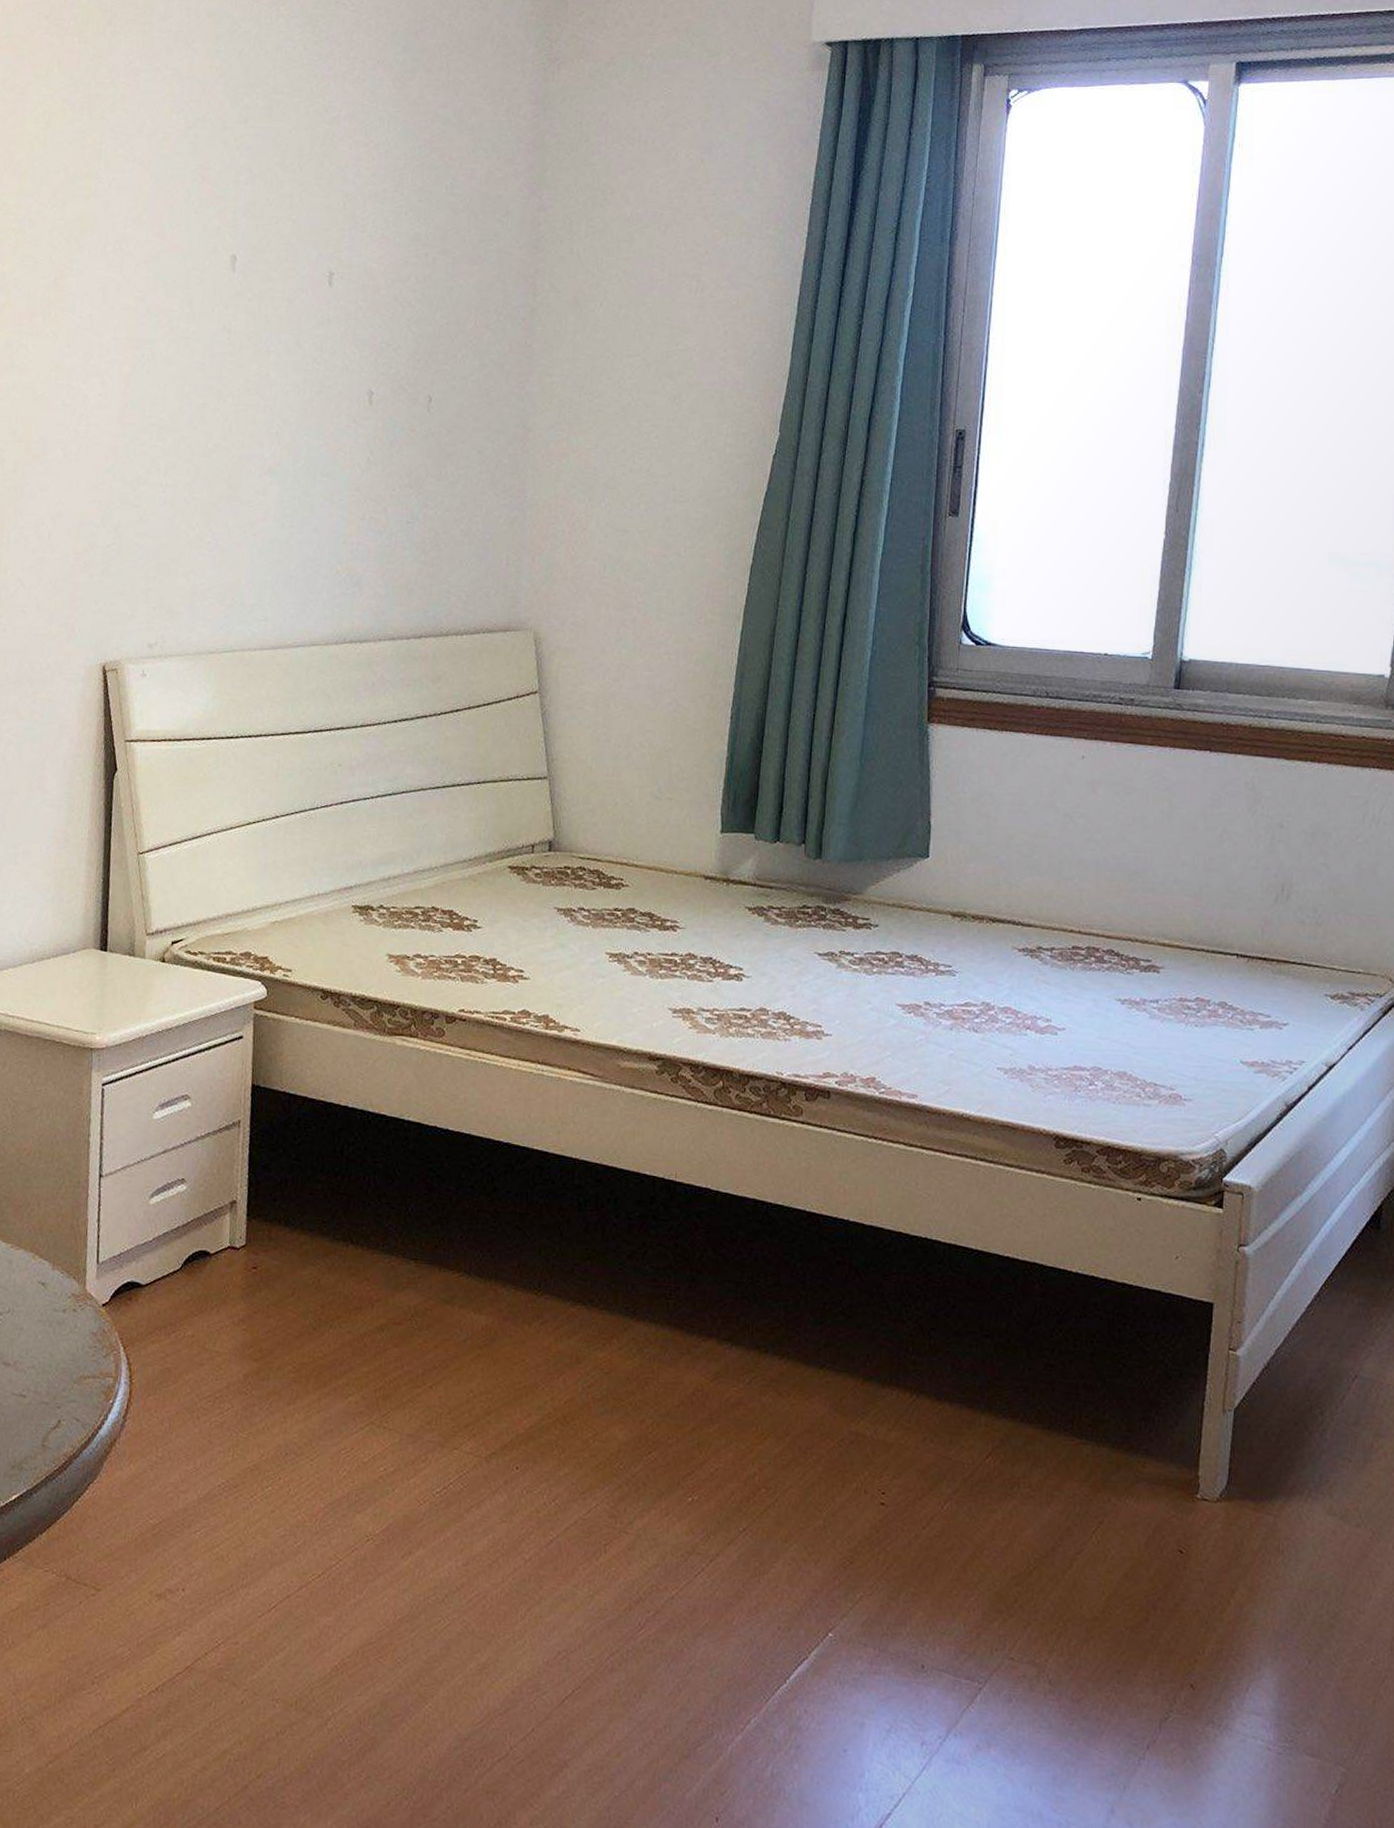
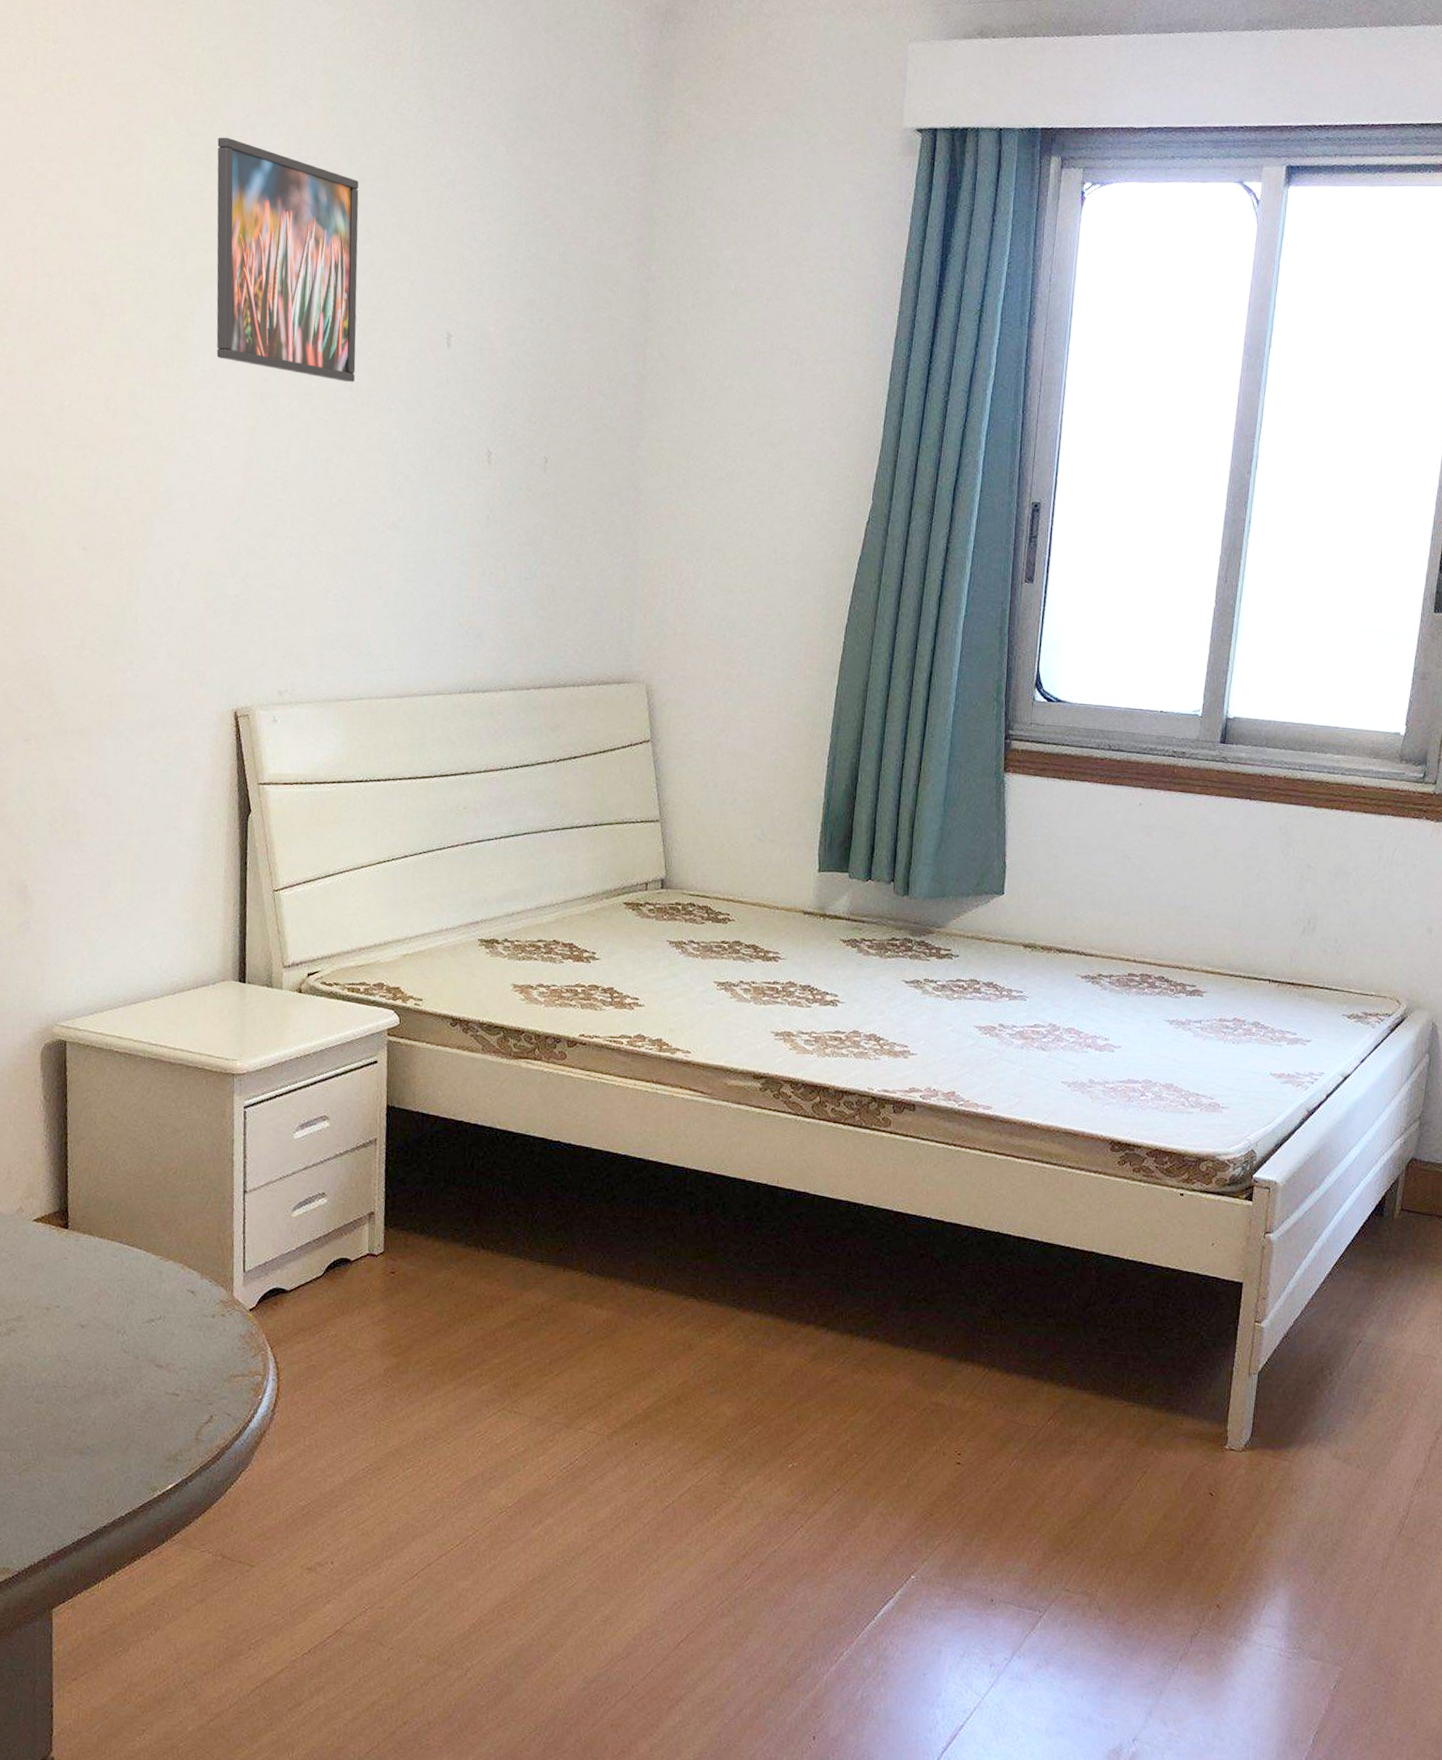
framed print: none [94,84,242,324] -> present [216,137,359,382]

